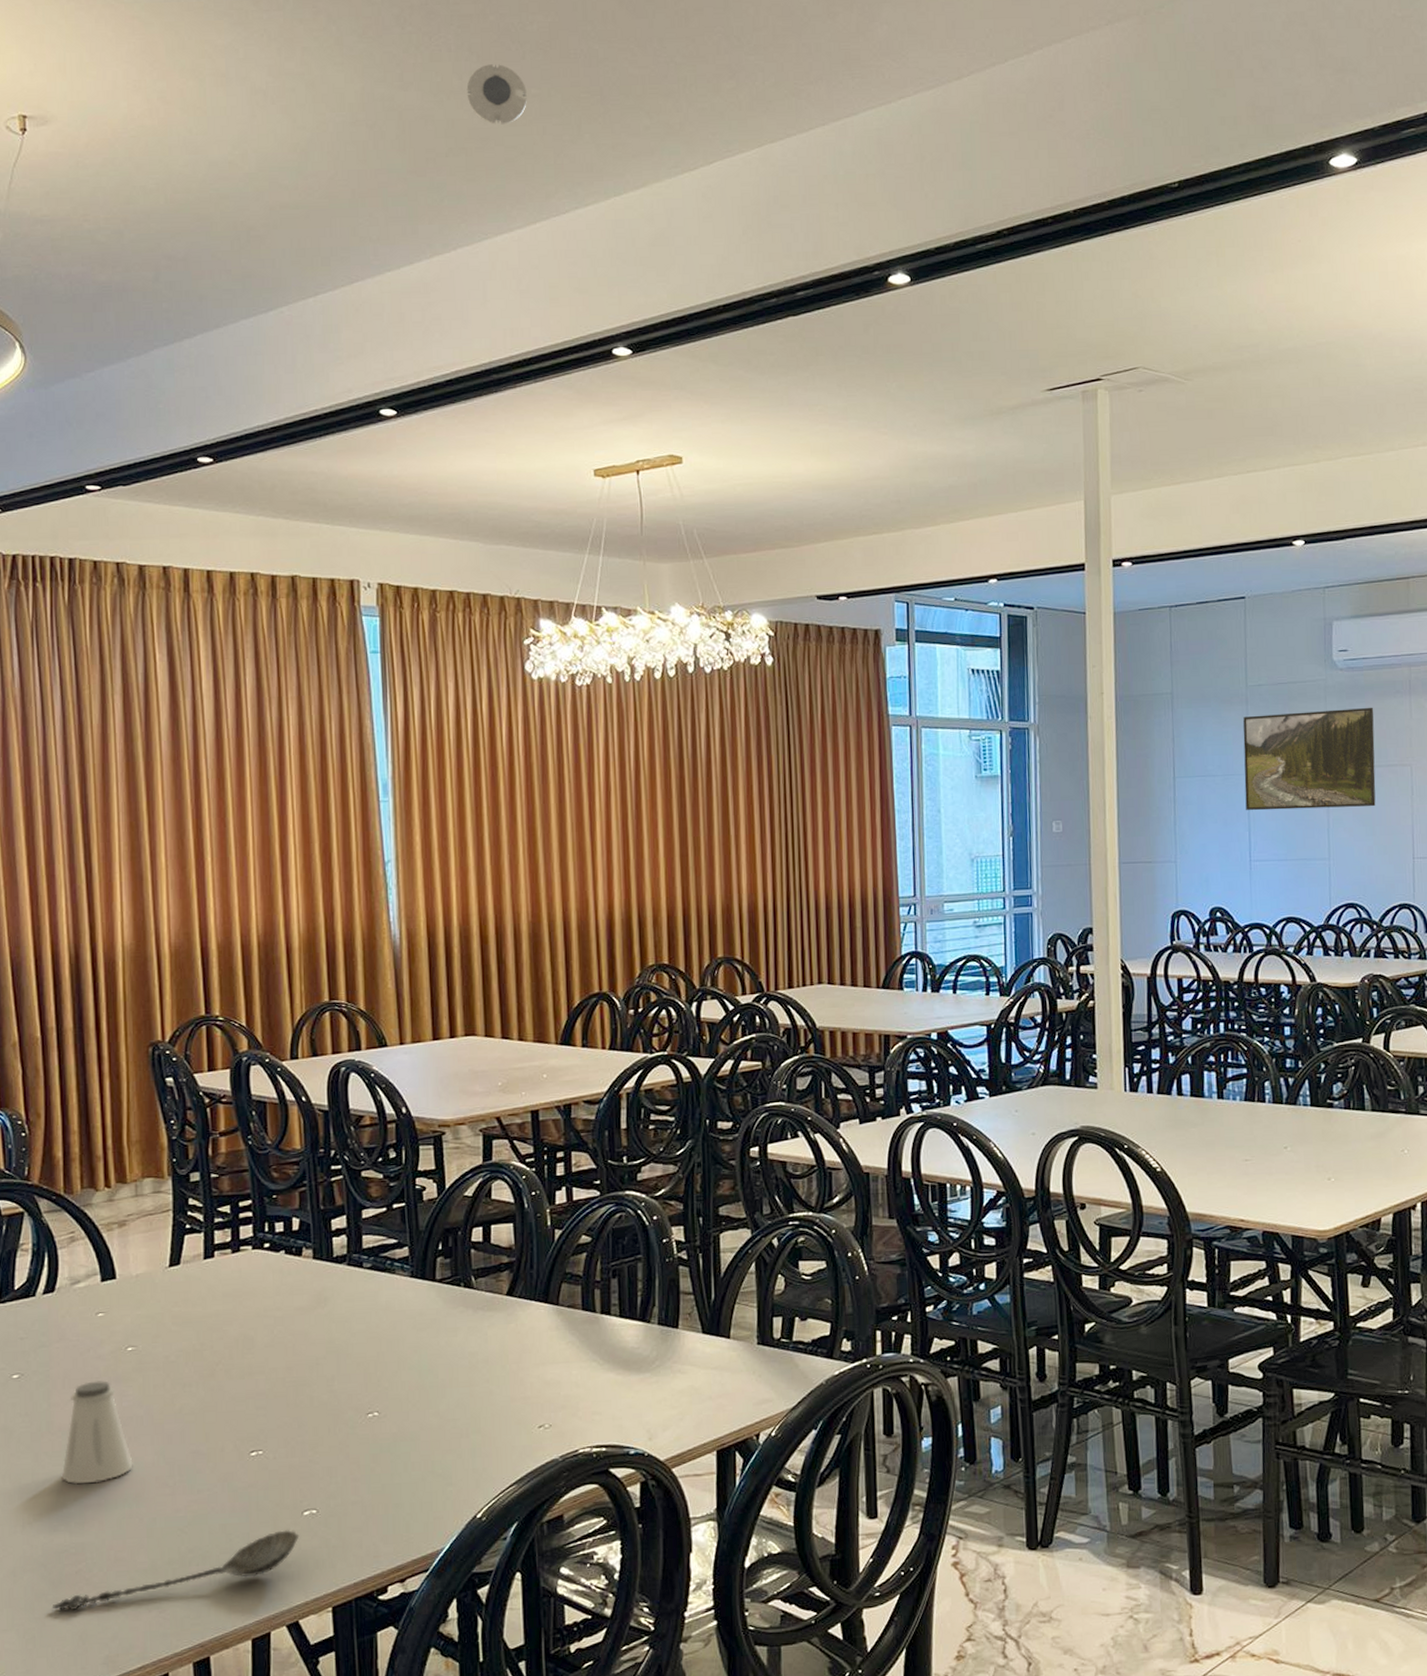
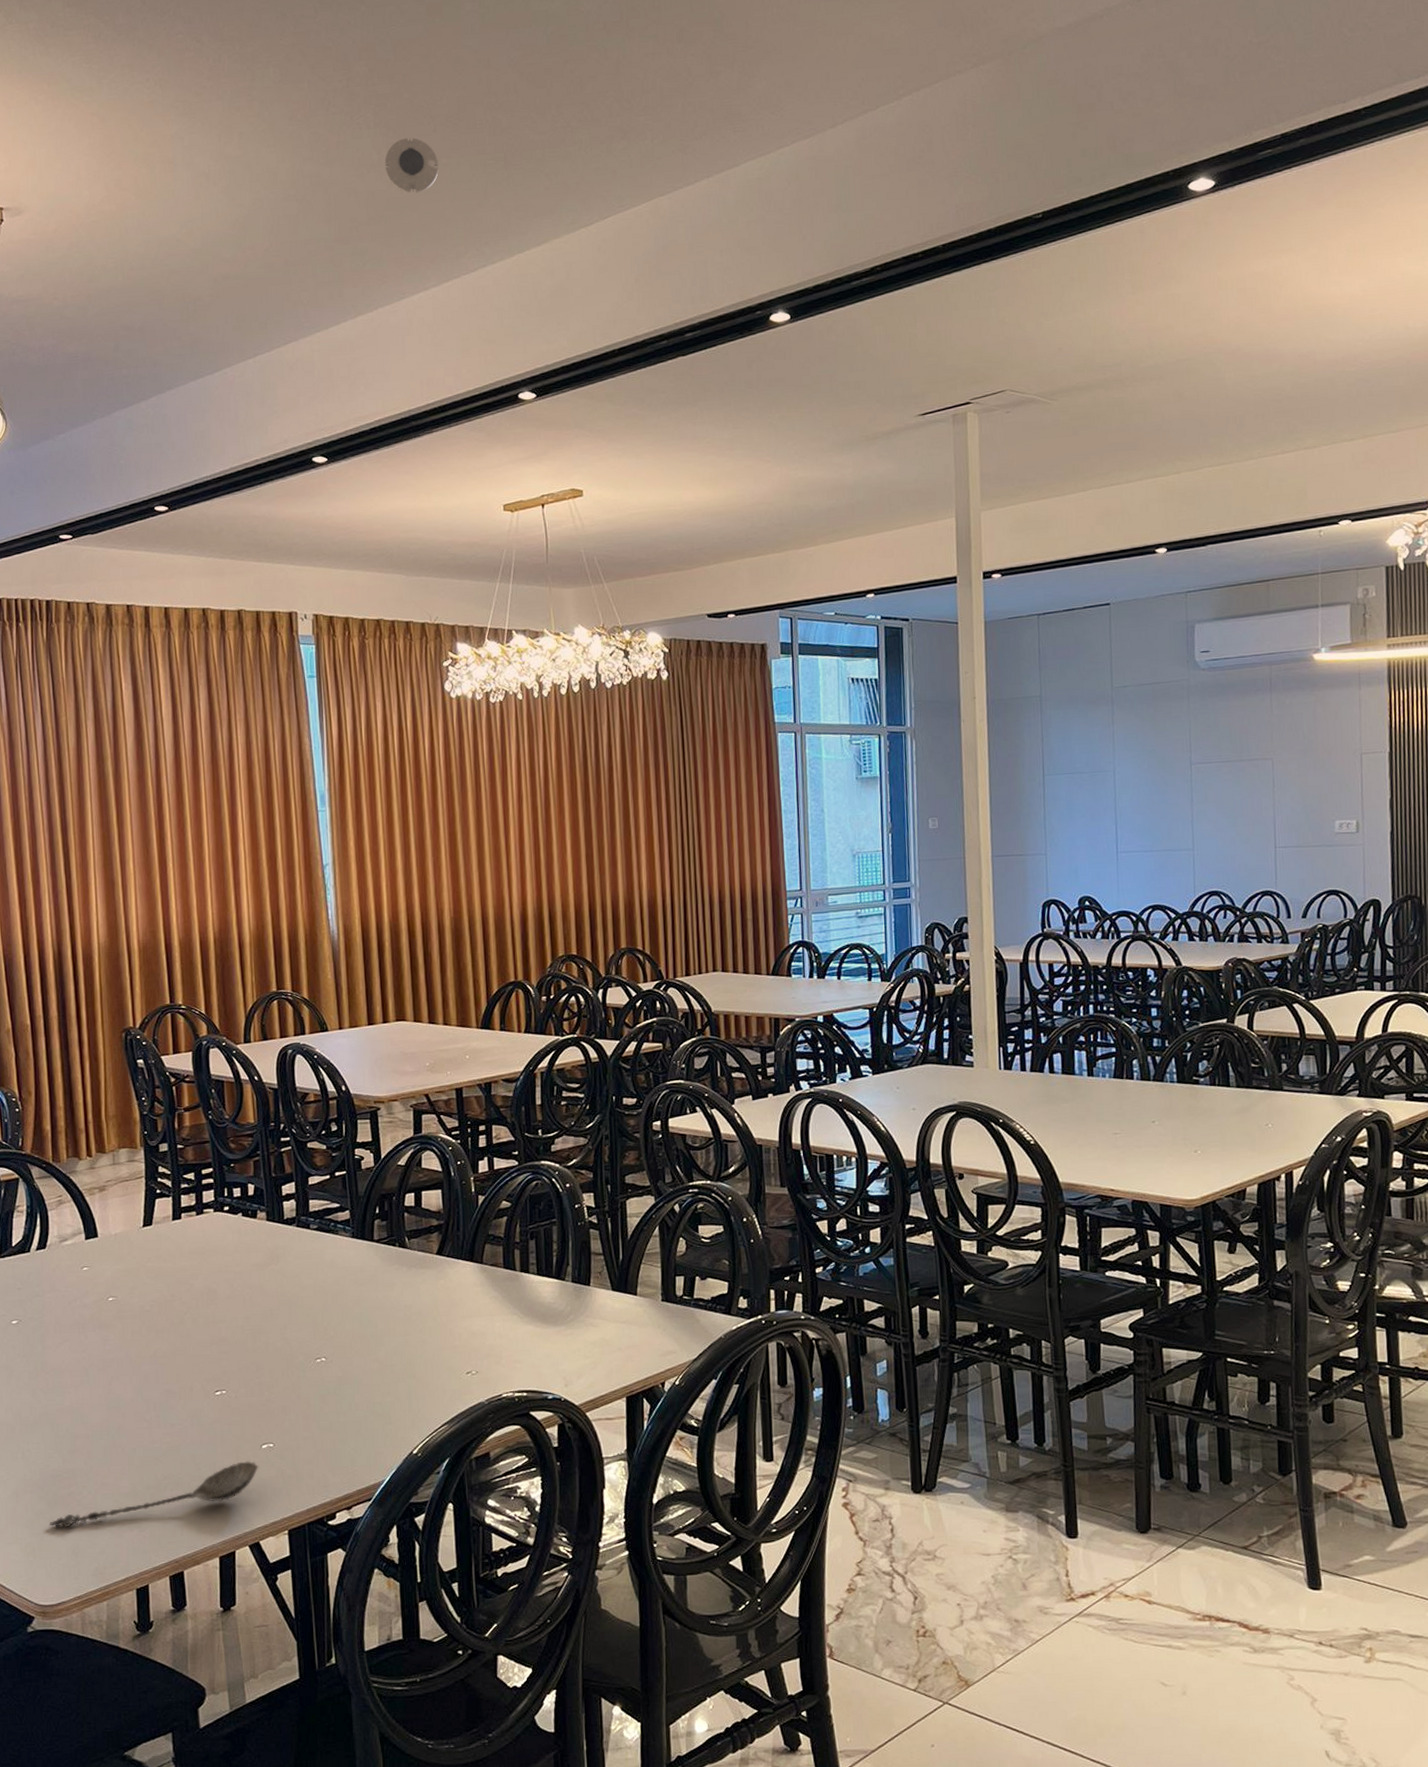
saltshaker: present [62,1381,133,1485] -> none [55,1327,115,1418]
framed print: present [1243,707,1376,811] -> none [1109,704,1238,805]

